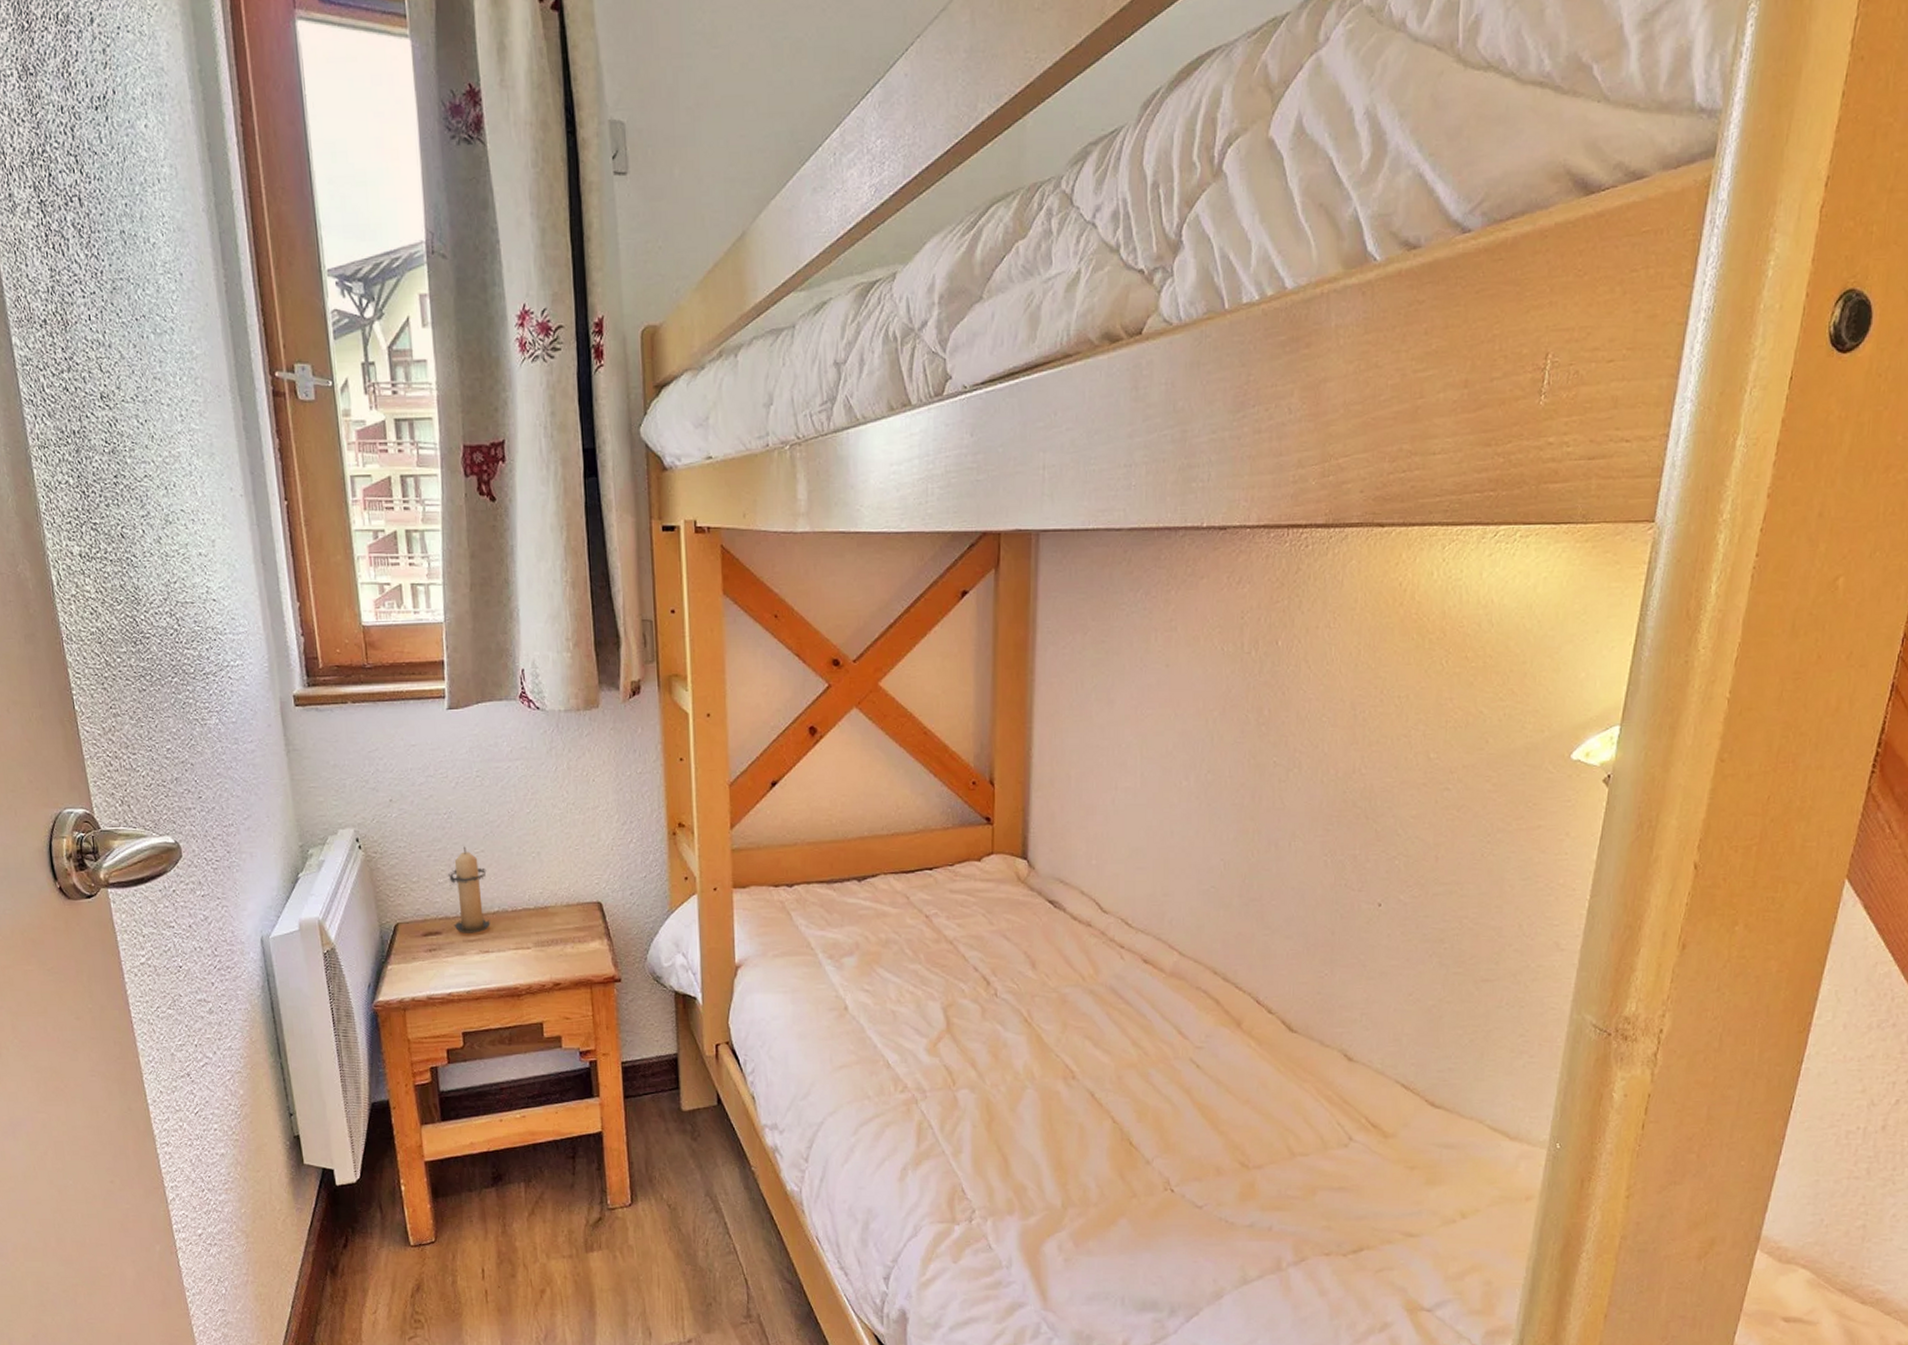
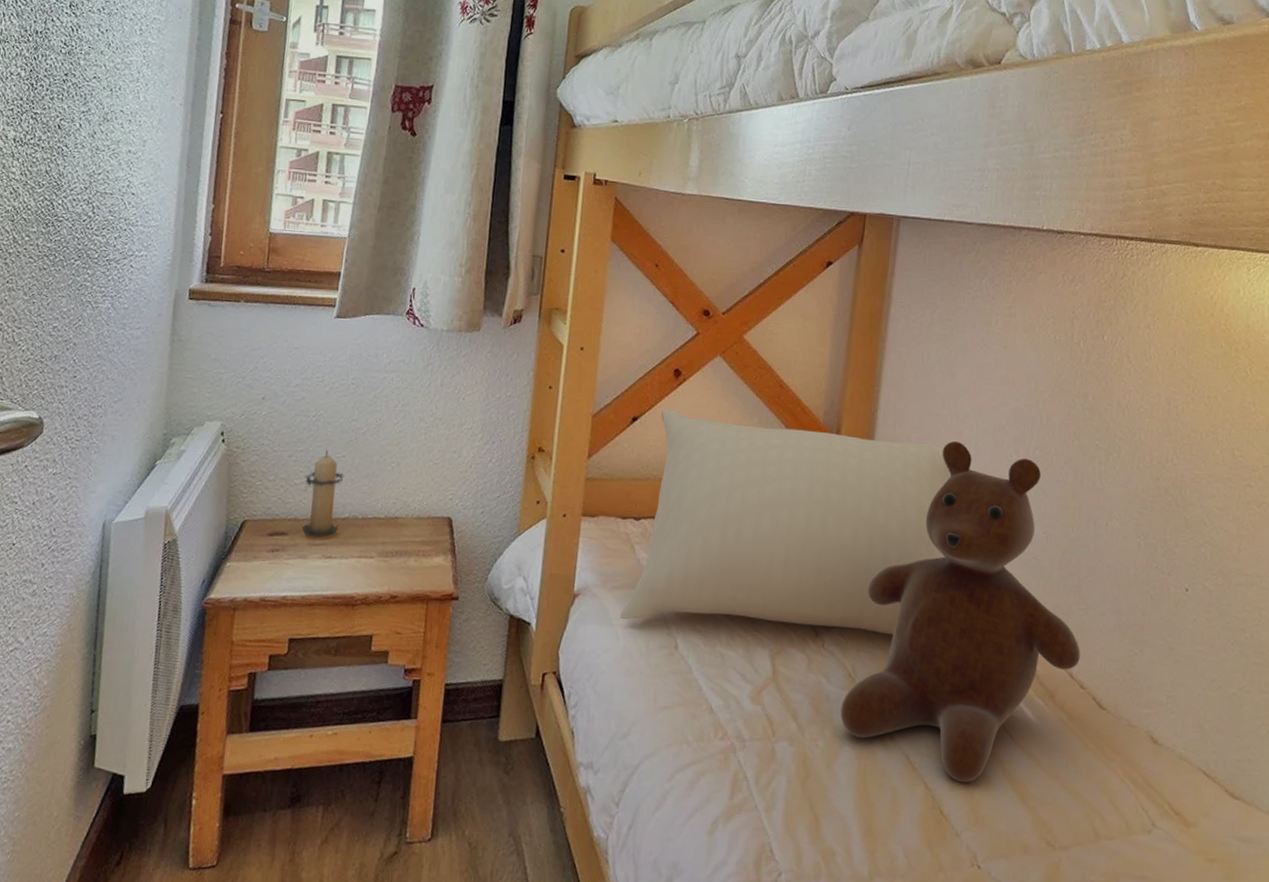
cushion: none [785,769,1130,987] -> present [620,408,966,635]
teddy bear: none [1020,772,1266,1114] -> present [840,440,1080,783]

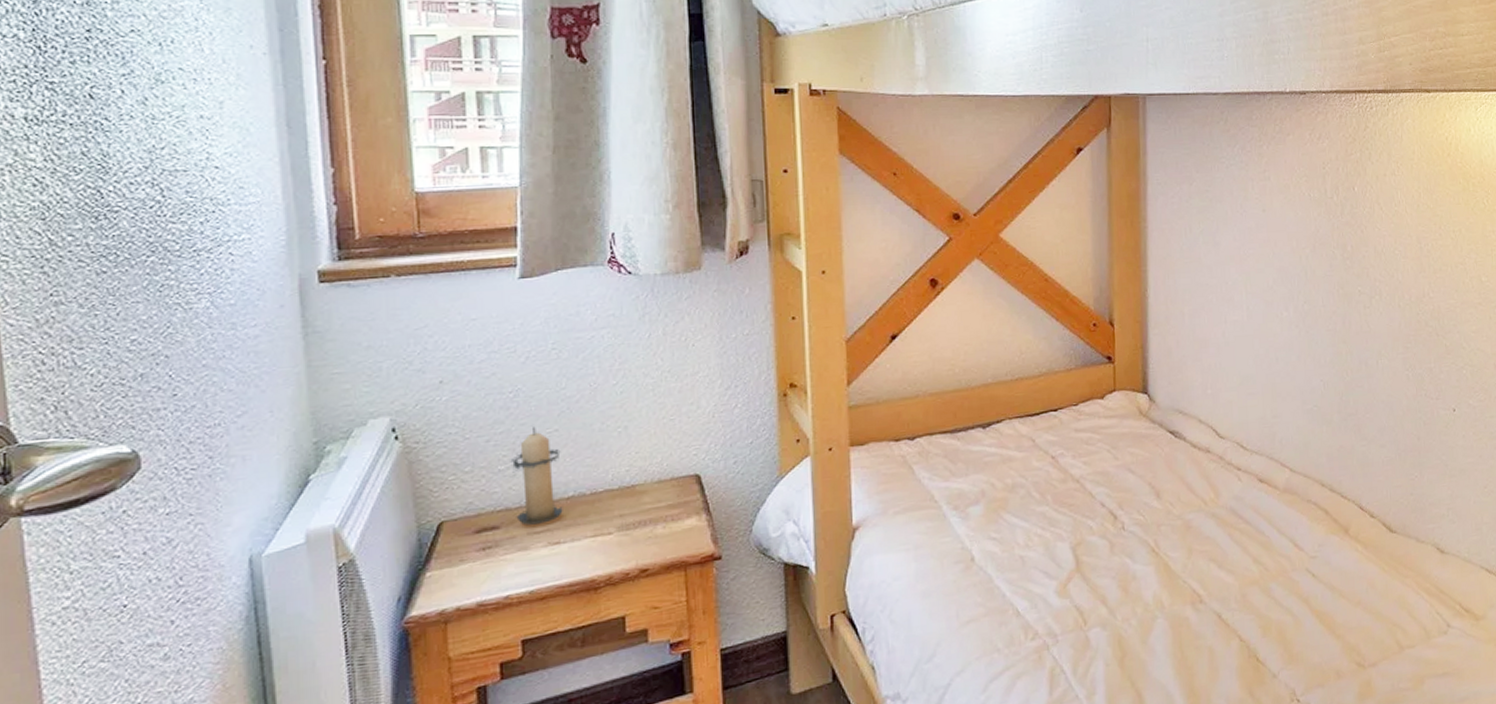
cushion: present [620,408,966,635] -> none [908,308,1237,543]
teddy bear: present [840,440,1080,783] -> none [1149,307,1367,628]

